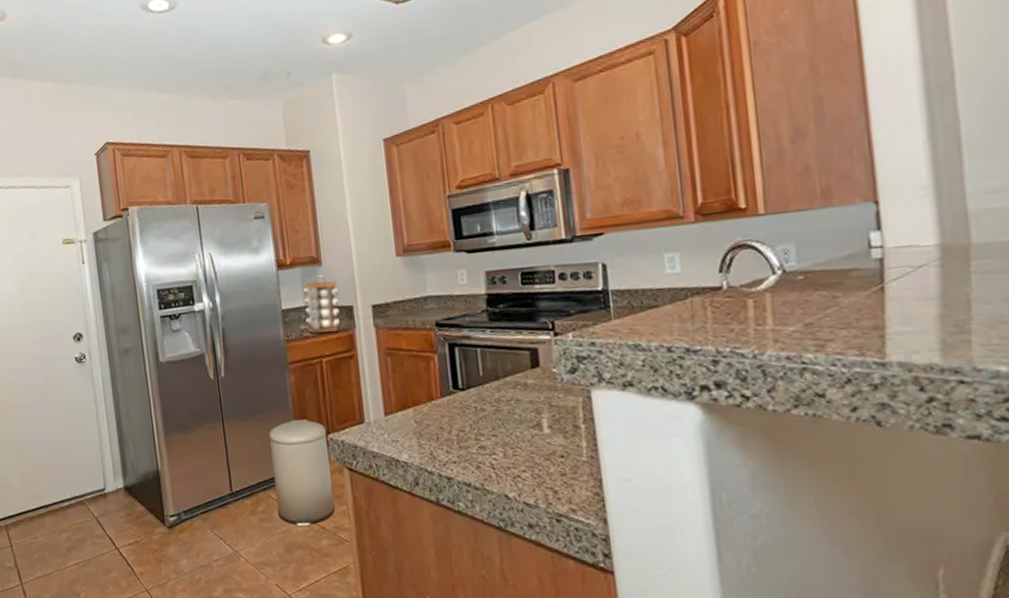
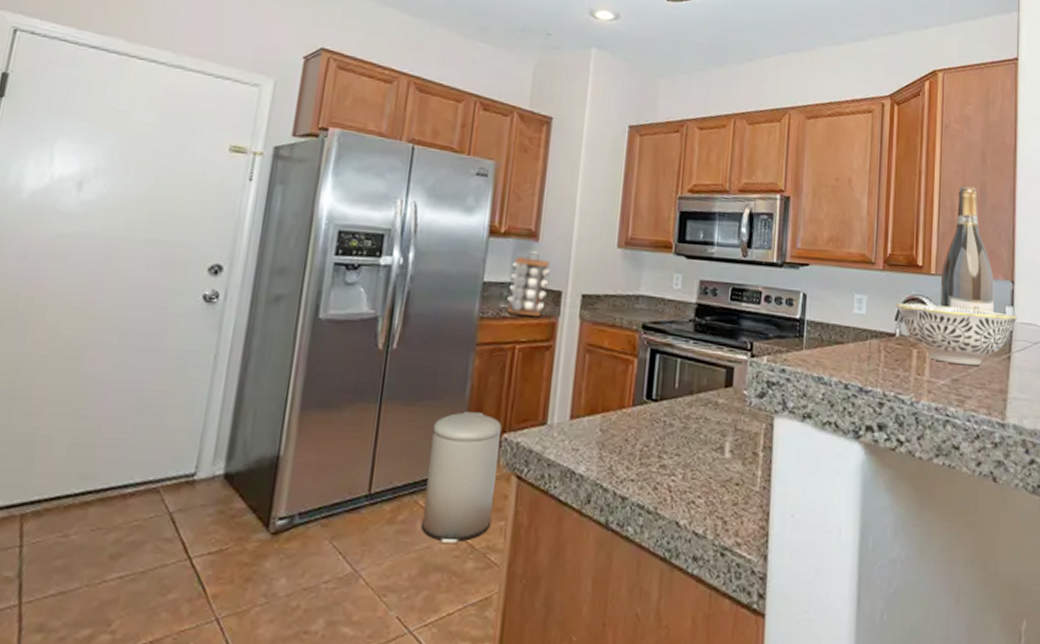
bowl: none [718,239,888,308] -> present [896,303,1017,366]
wine bottle: none [772,104,854,248] -> present [940,186,995,313]

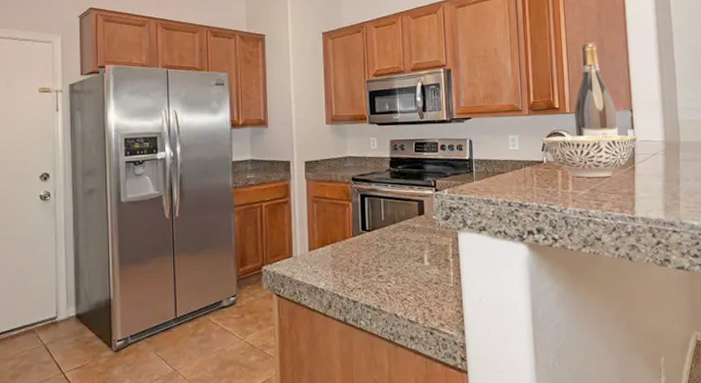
pedal bin: present [421,412,503,545] -> none [212,254,264,346]
spice rack: present [506,251,551,318] -> none [251,135,280,183]

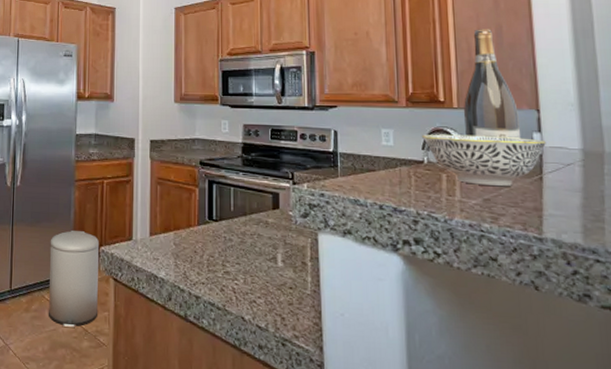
pedal bin: none [212,254,264,346] -> present [48,231,100,328]

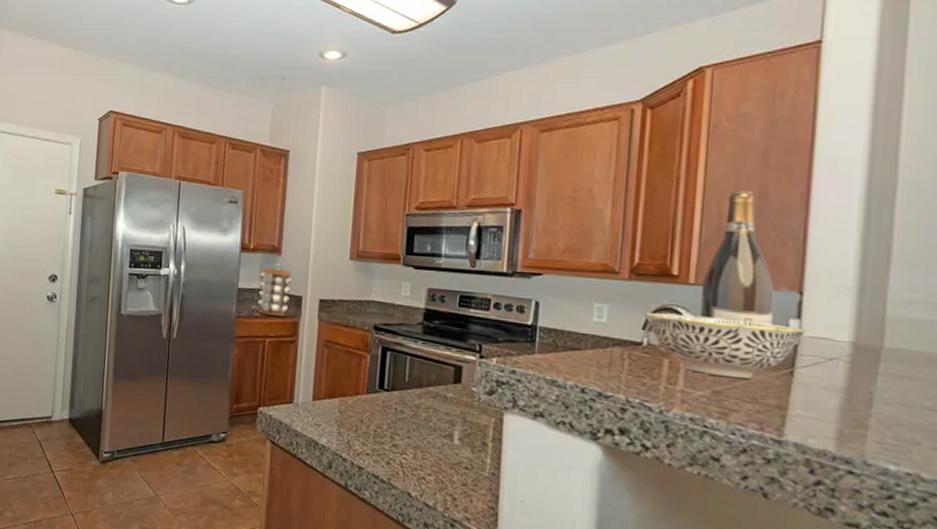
pedal bin: present [48,231,100,328] -> none [200,388,258,486]
spice rack: none [94,110,125,159] -> present [257,264,292,318]

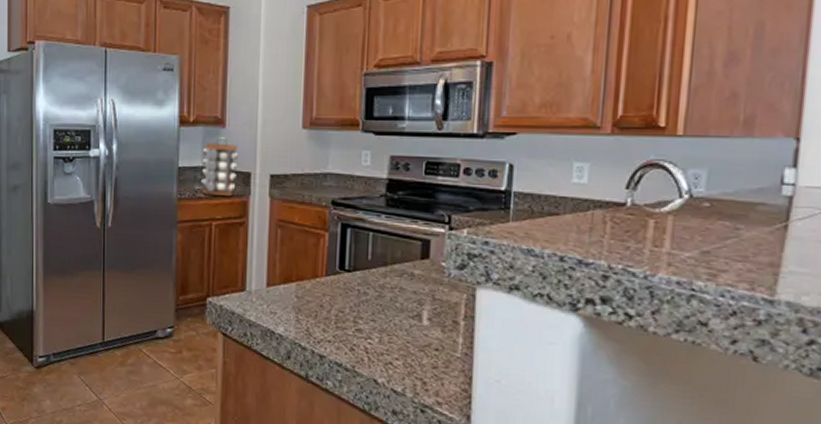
bowl: present [644,312,805,380] -> none [628,169,801,237]
wine bottle: present [700,190,775,325] -> none [688,28,769,176]

